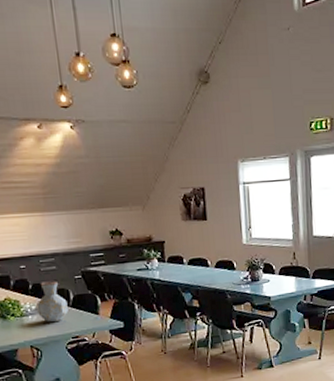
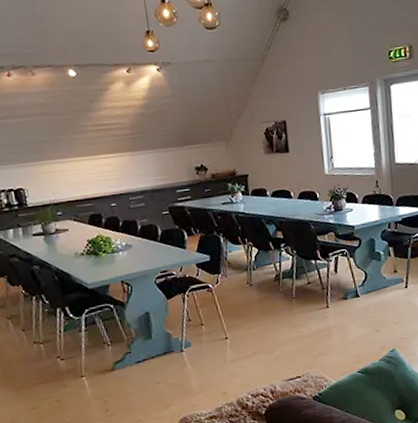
vase: present [36,281,68,322] -> none [127,217,157,258]

